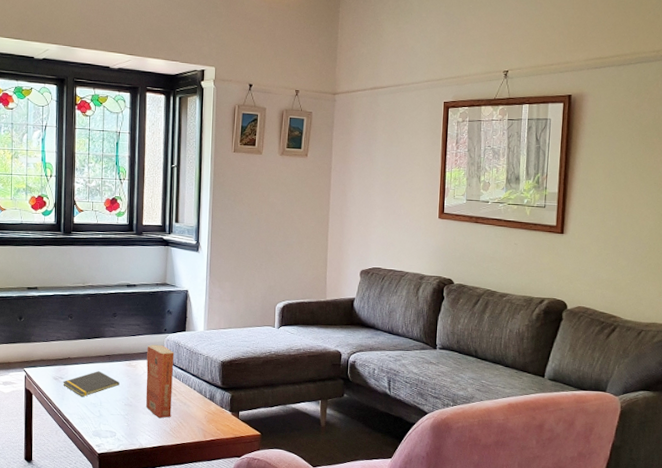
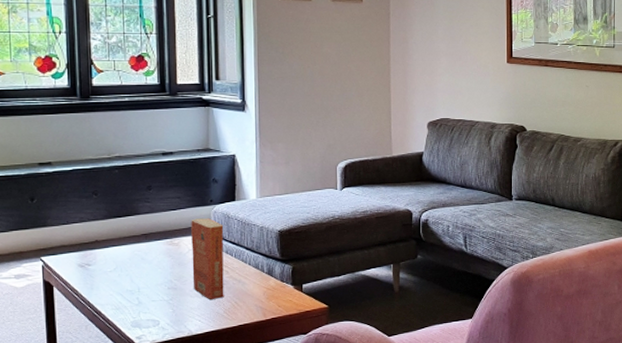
notepad: present [62,371,120,398] -> none [90,253,160,285]

